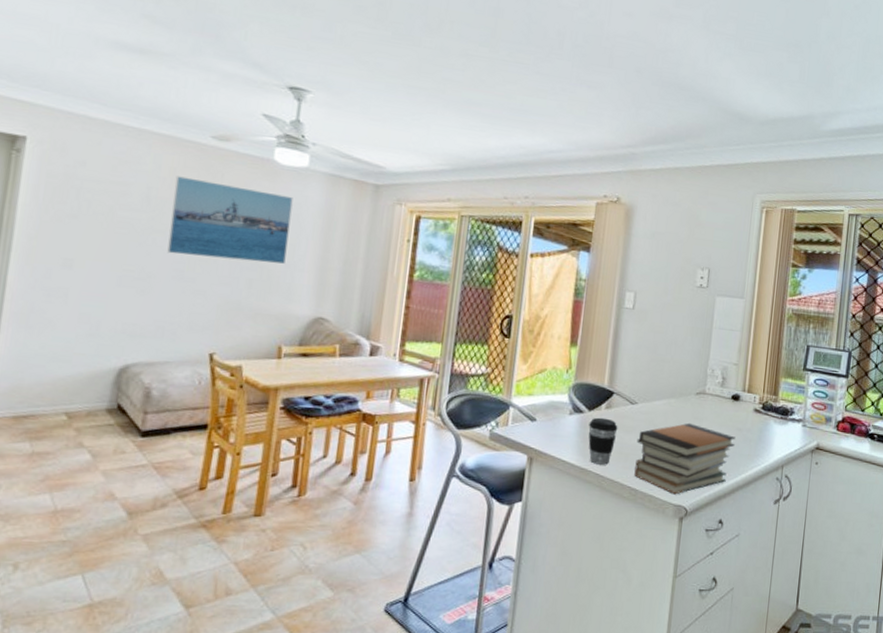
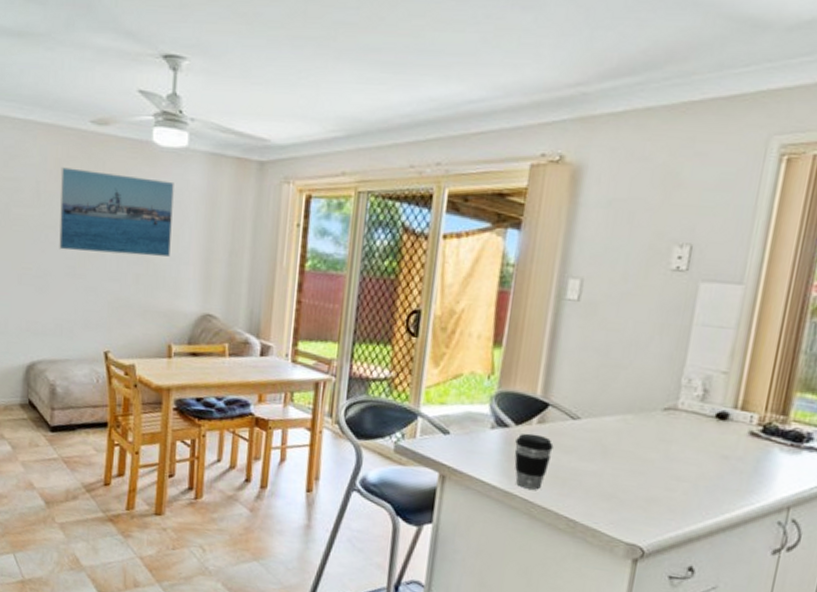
book stack: present [634,422,736,495] -> none [573,445,719,532]

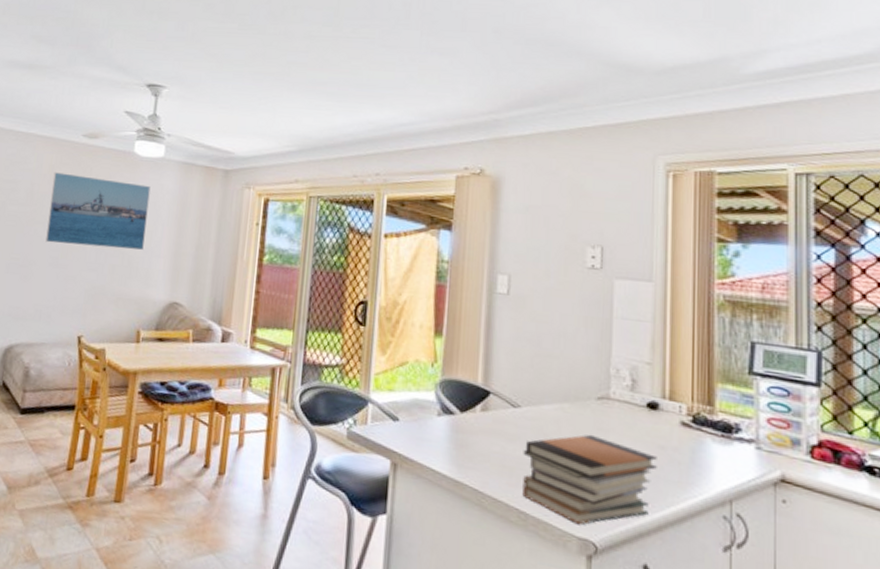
coffee cup: present [514,433,554,490] -> none [461,420,498,480]
book stack: none [573,445,719,532] -> present [522,434,657,525]

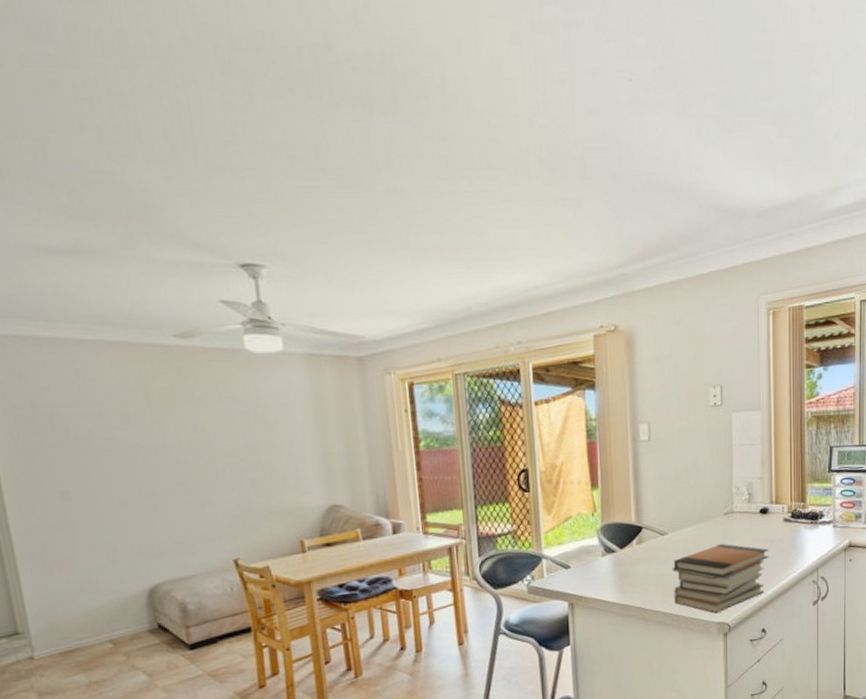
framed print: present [45,172,151,250] -> none [147,384,285,468]

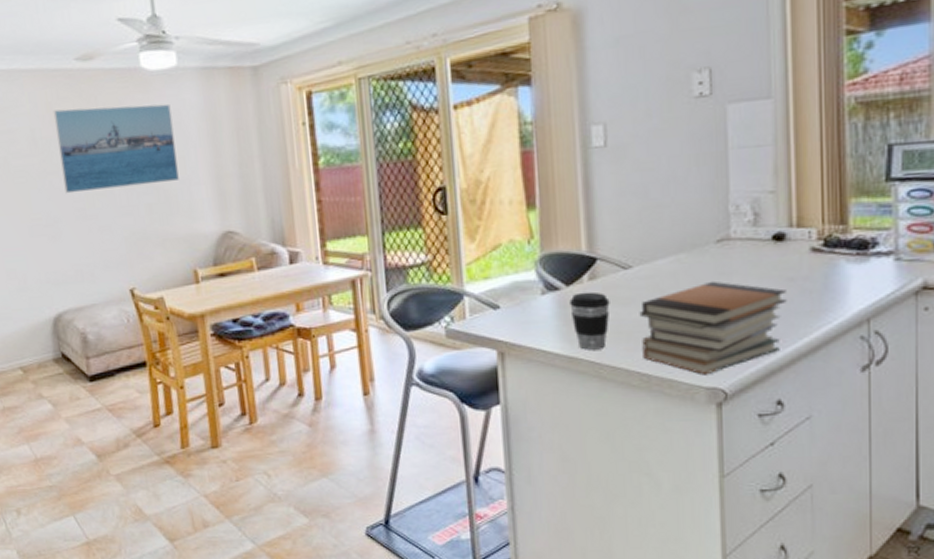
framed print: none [147,384,285,468] -> present [53,103,179,194]
coffee cup: none [623,553,652,599] -> present [569,291,610,350]

